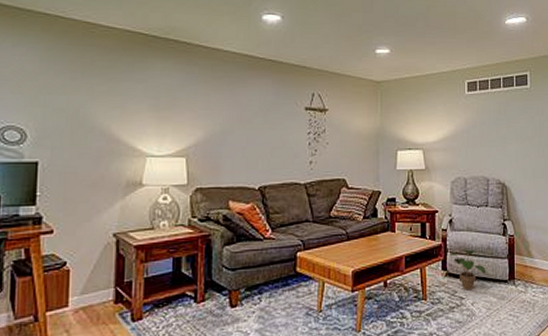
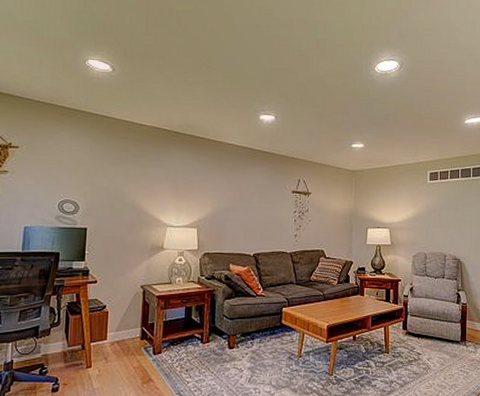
potted plant: present [449,249,486,291] -> none [410,313,441,348]

